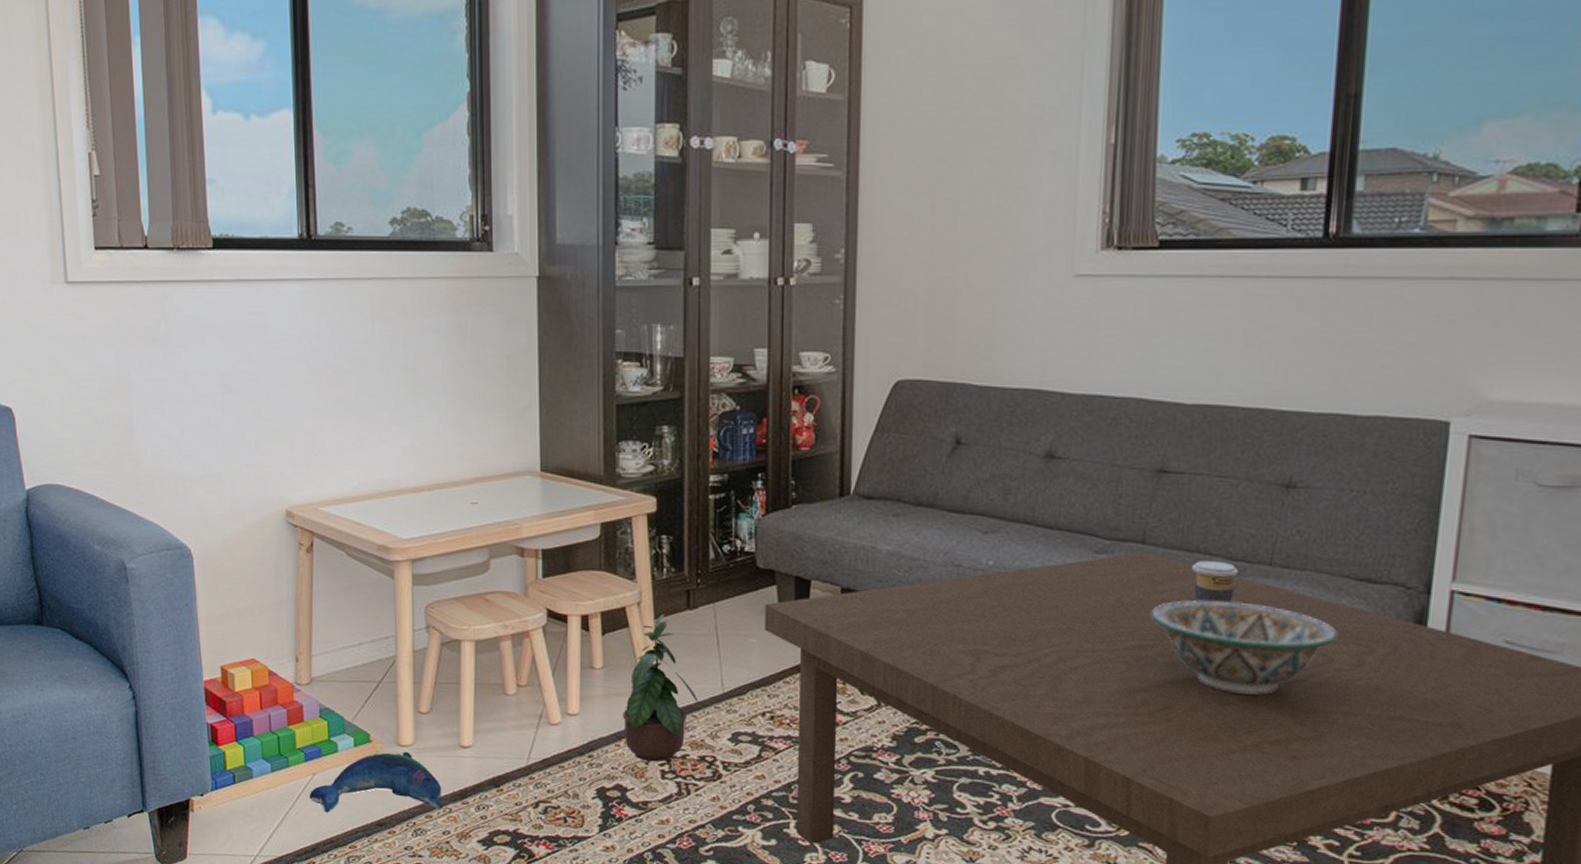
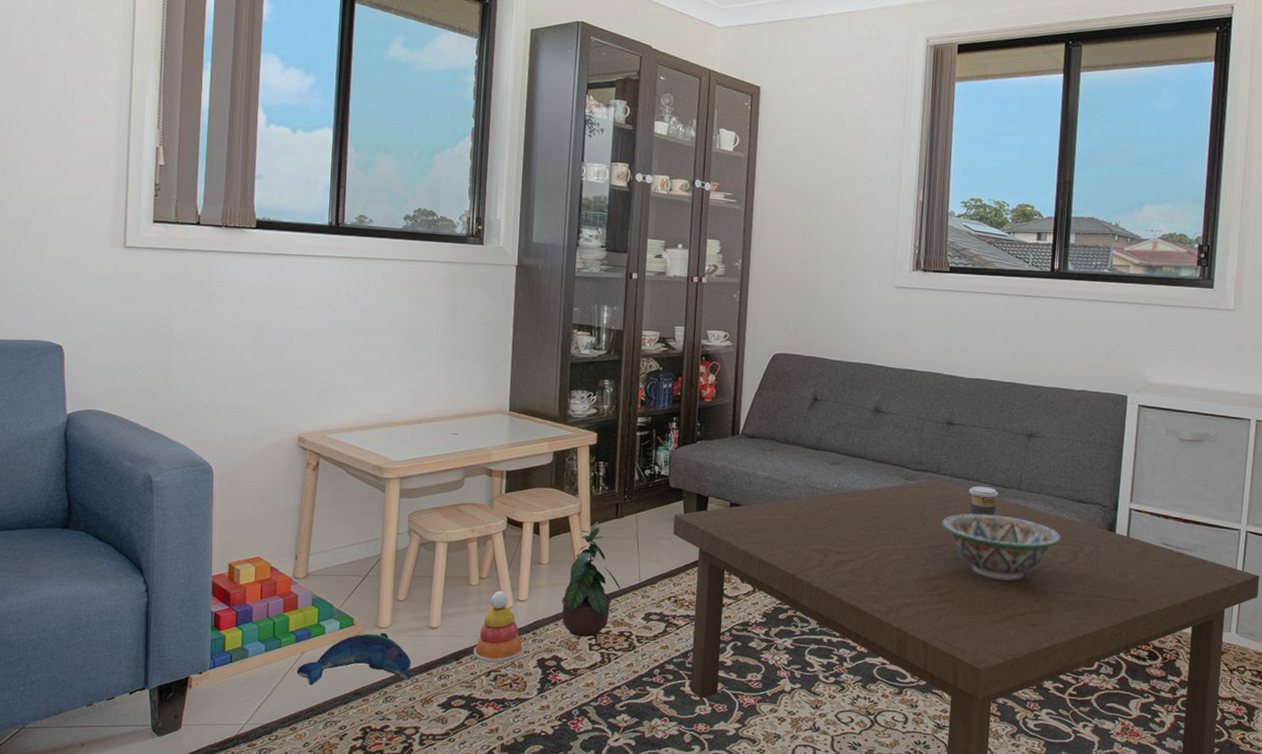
stacking toy: none [517,702,578,793] -> present [474,591,524,664]

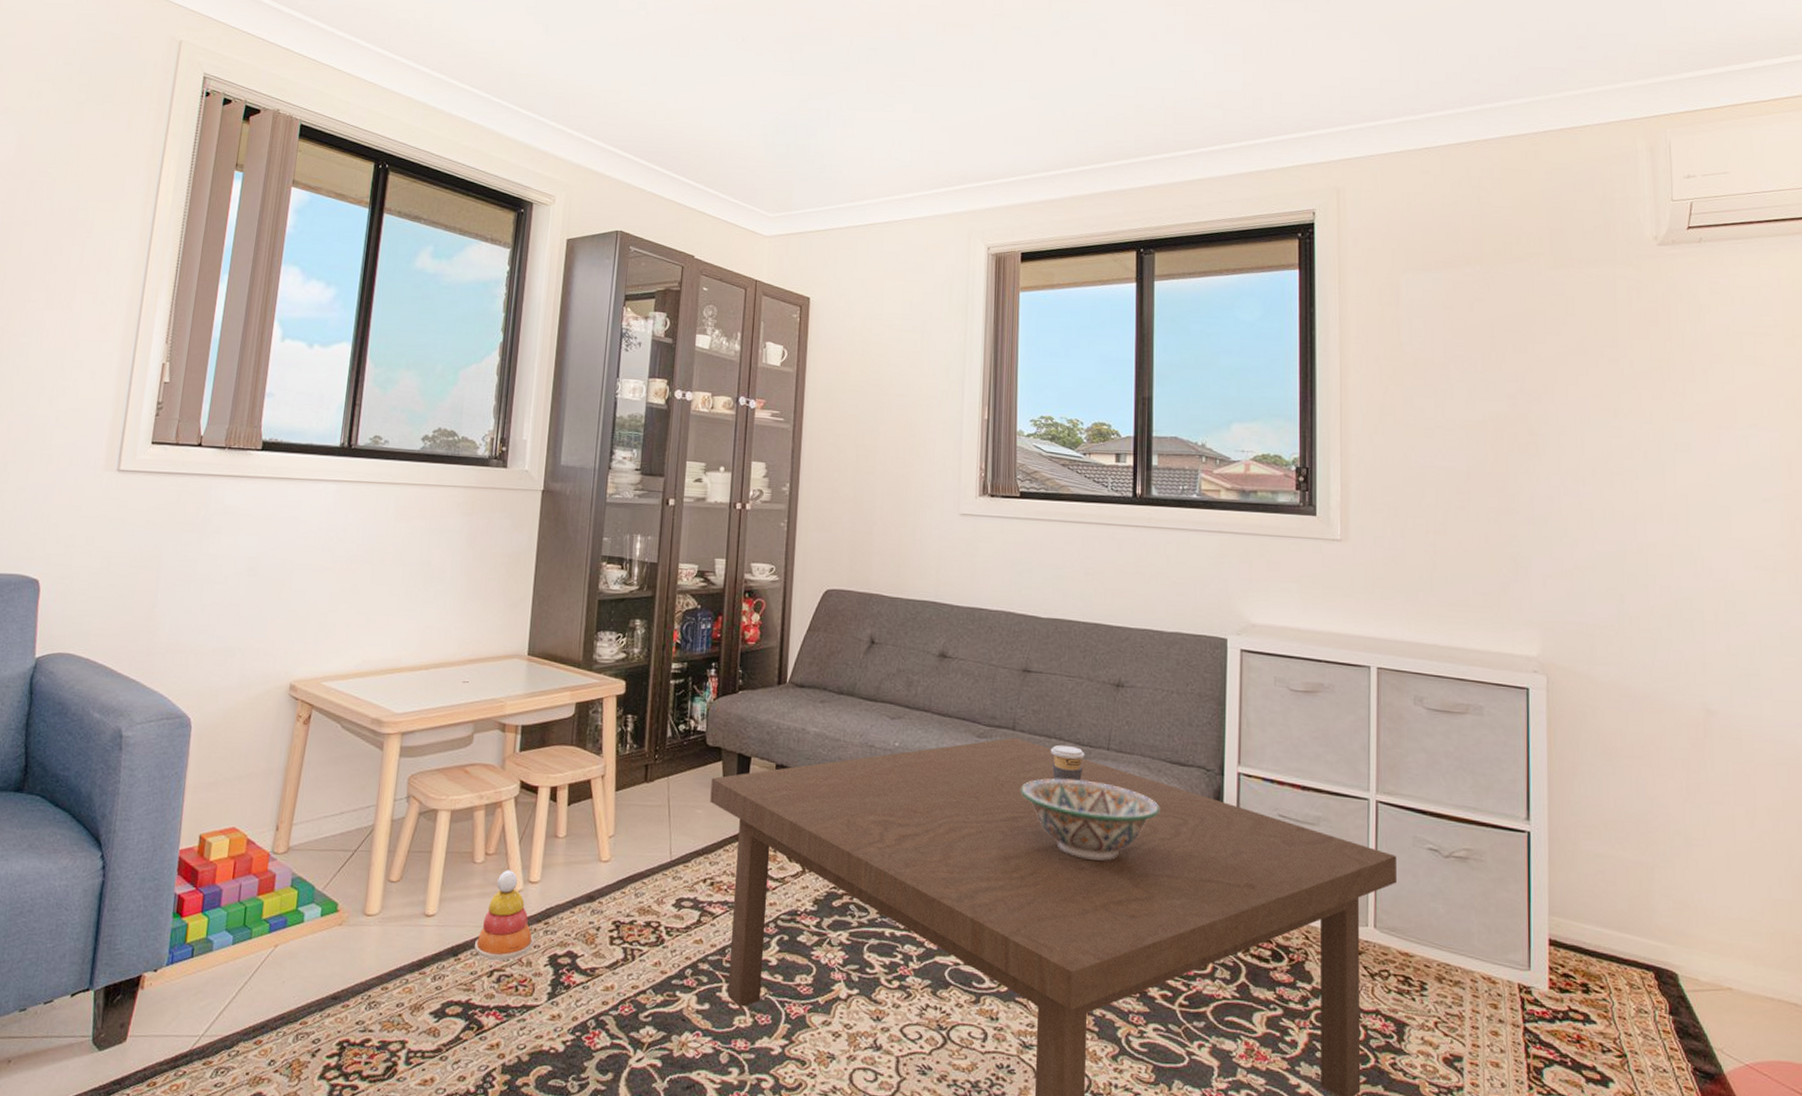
plush toy: present [296,632,411,685] -> none [267,920,402,987]
potted plant: present [561,521,621,637] -> none [579,785,649,929]

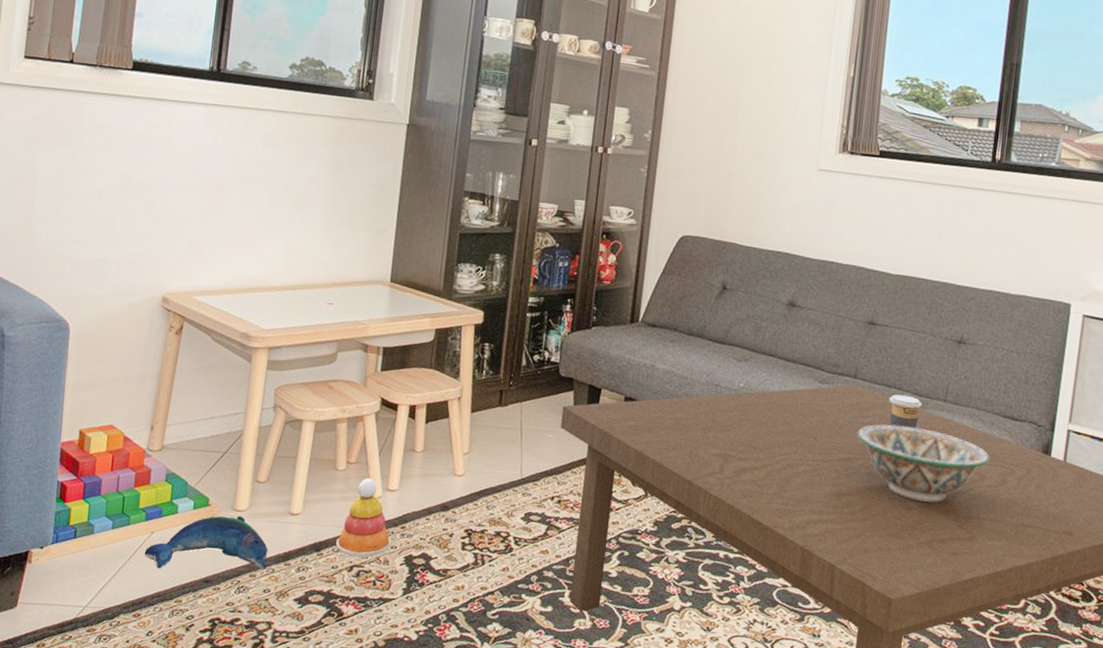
plush toy: none [267,920,402,987] -> present [144,515,268,570]

